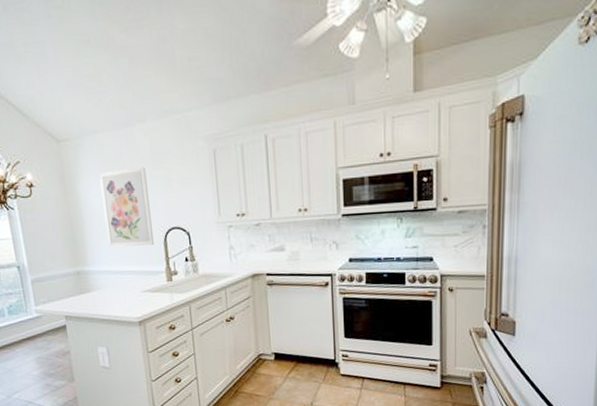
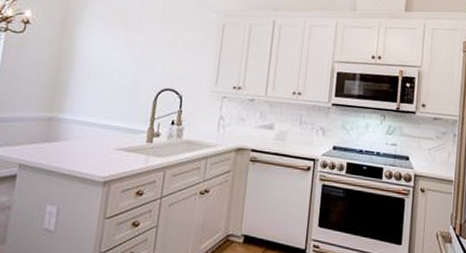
wall art: present [99,167,155,247] -> none [93,24,153,102]

